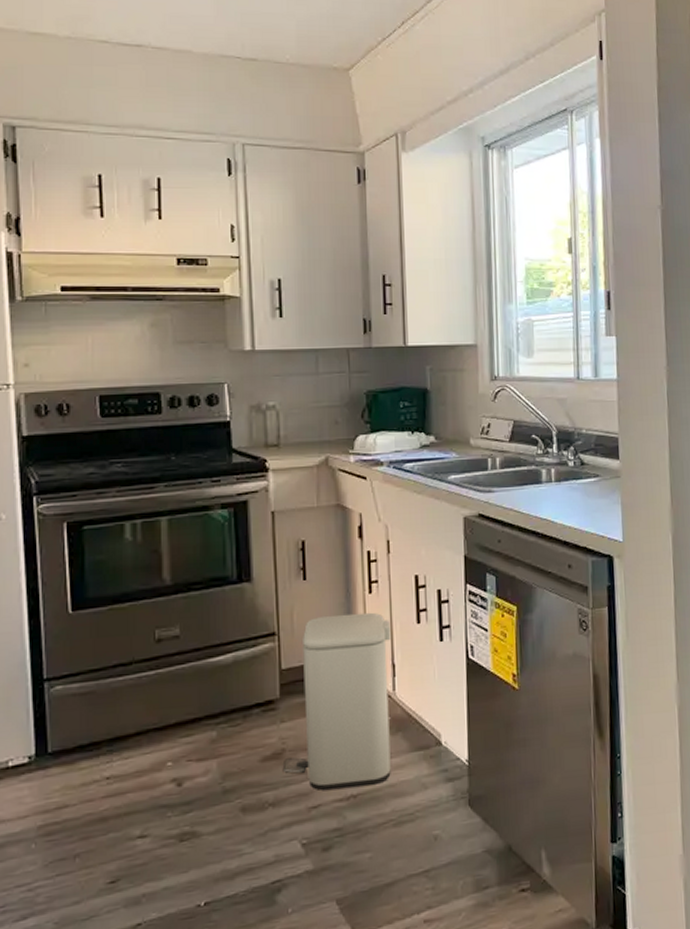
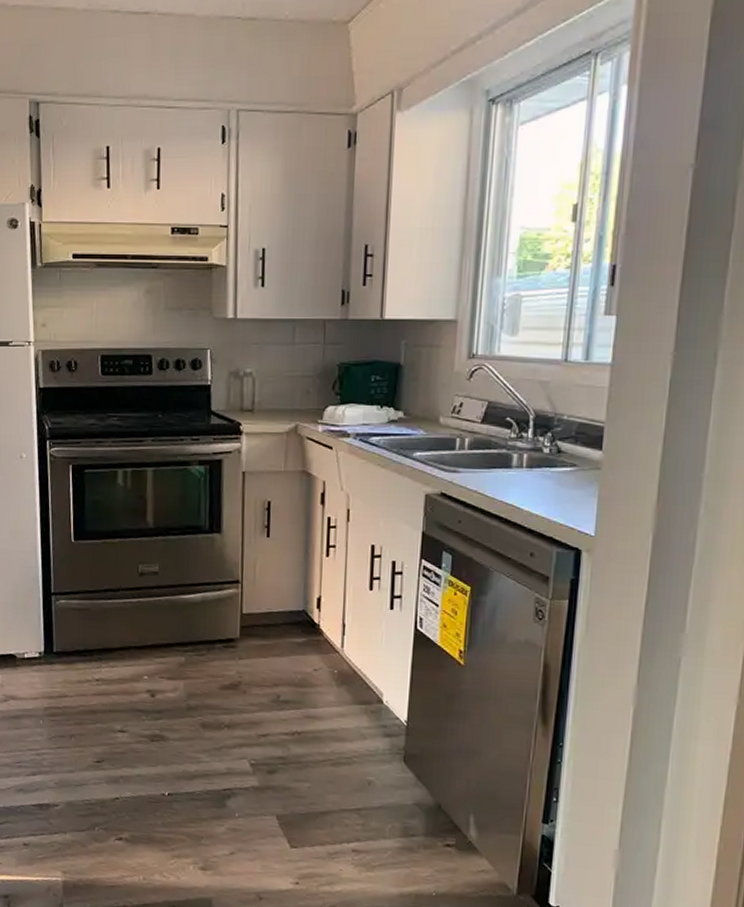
pedal bin: present [282,612,391,790] -> none [238,571,344,727]

